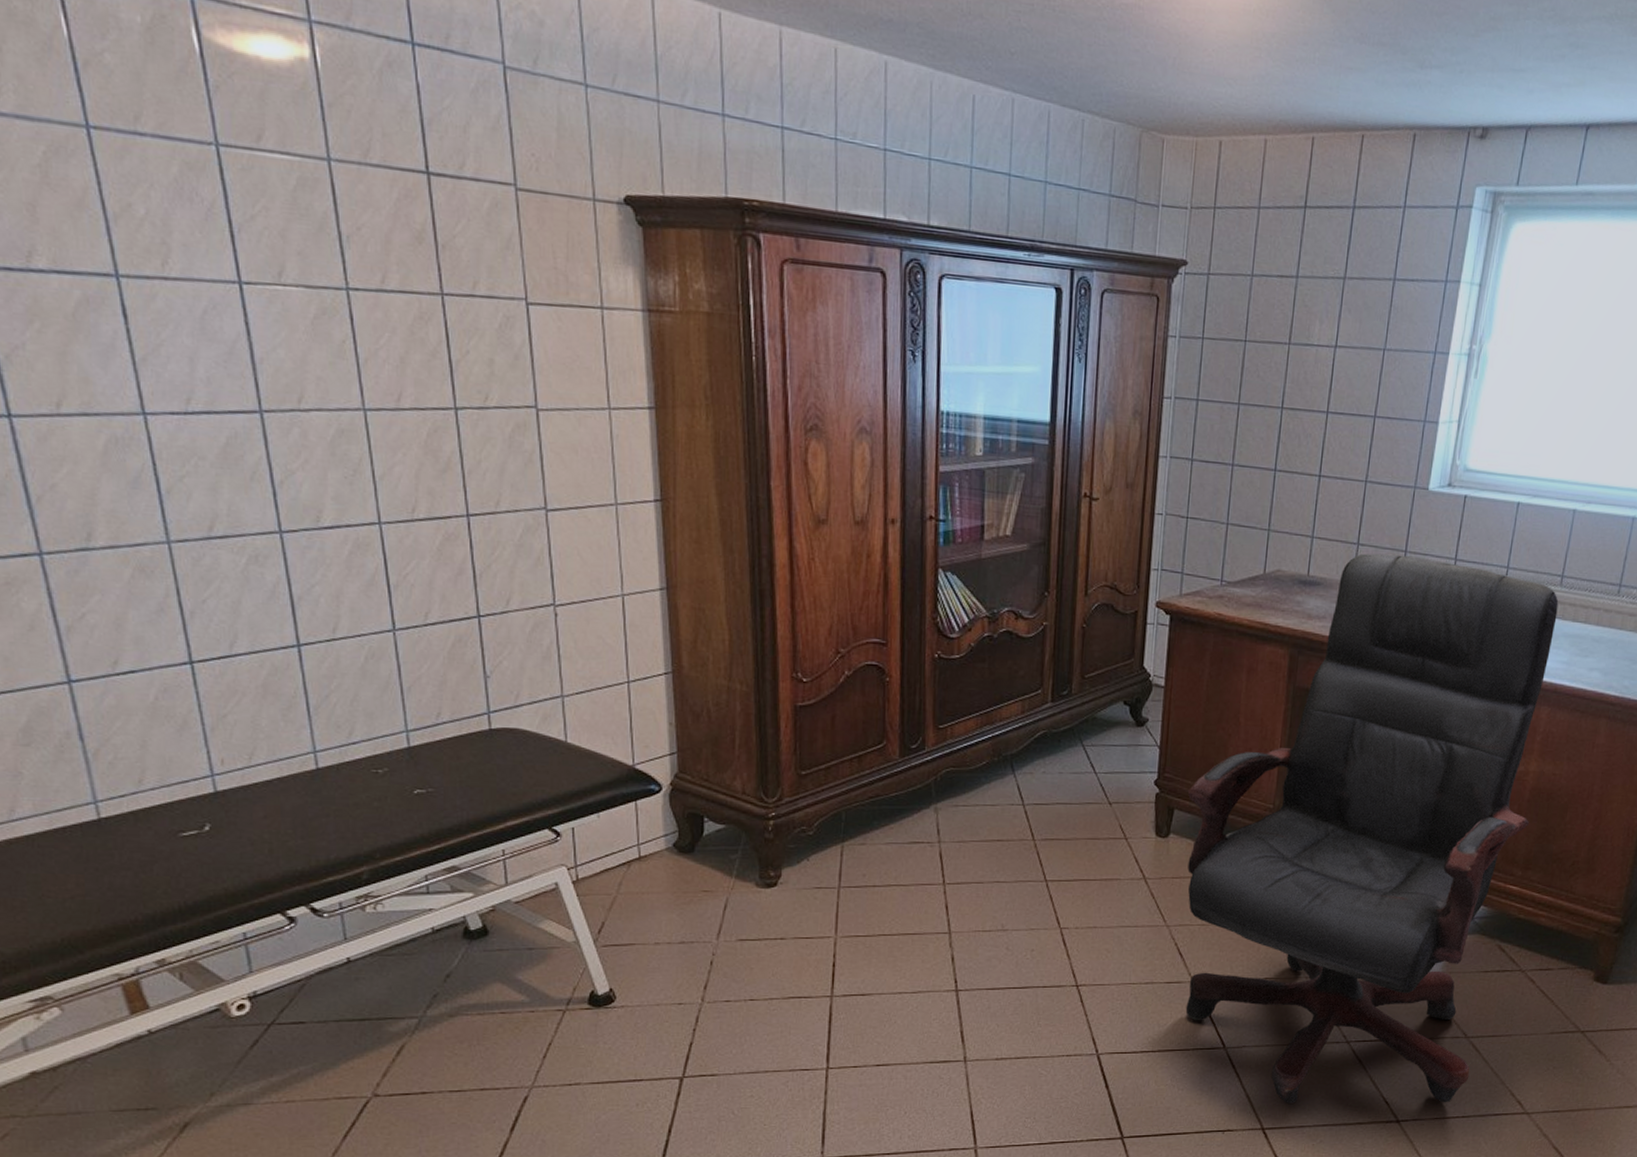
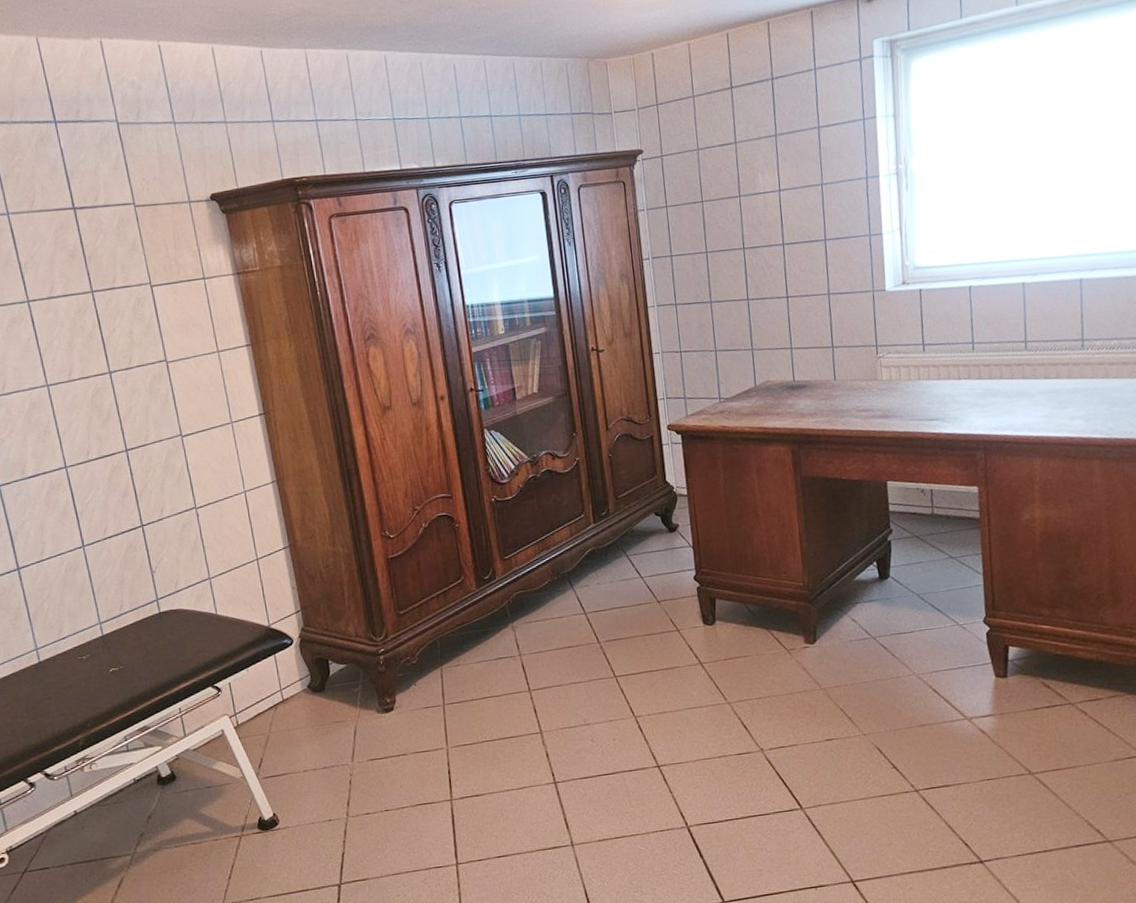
office chair: present [1185,553,1559,1103] -> none [725,348,1047,855]

